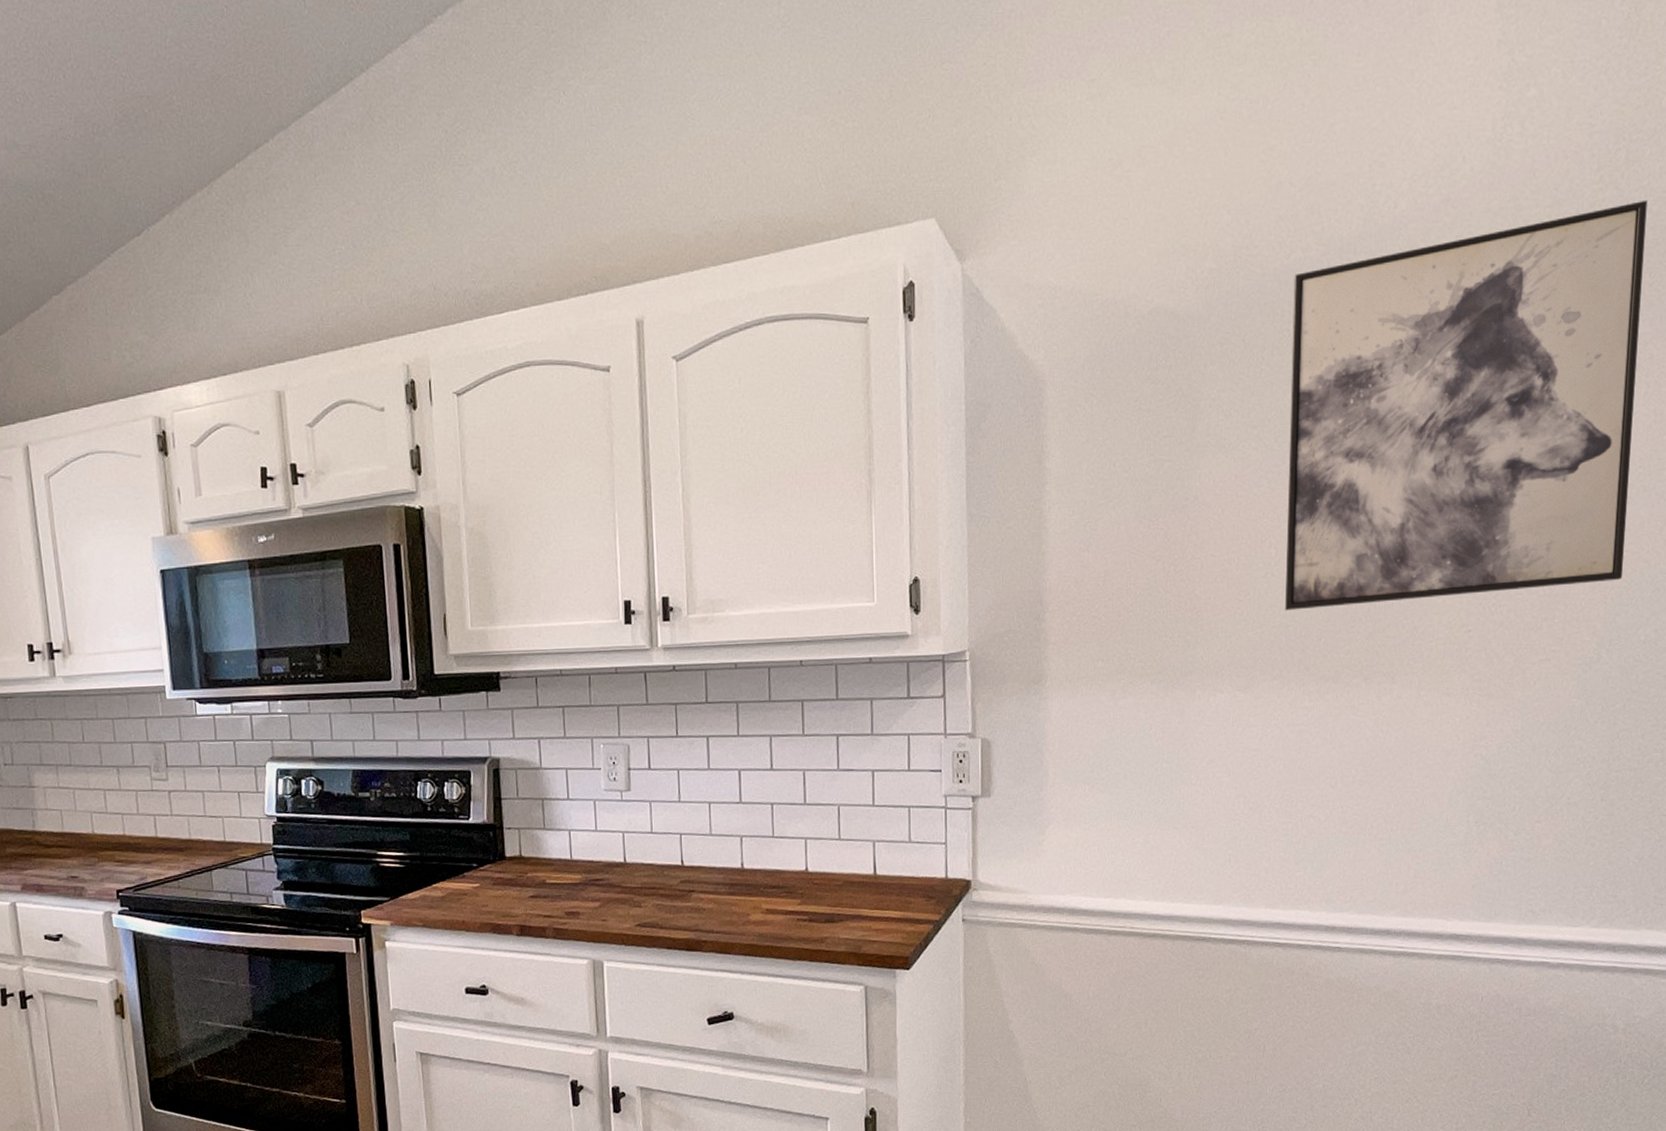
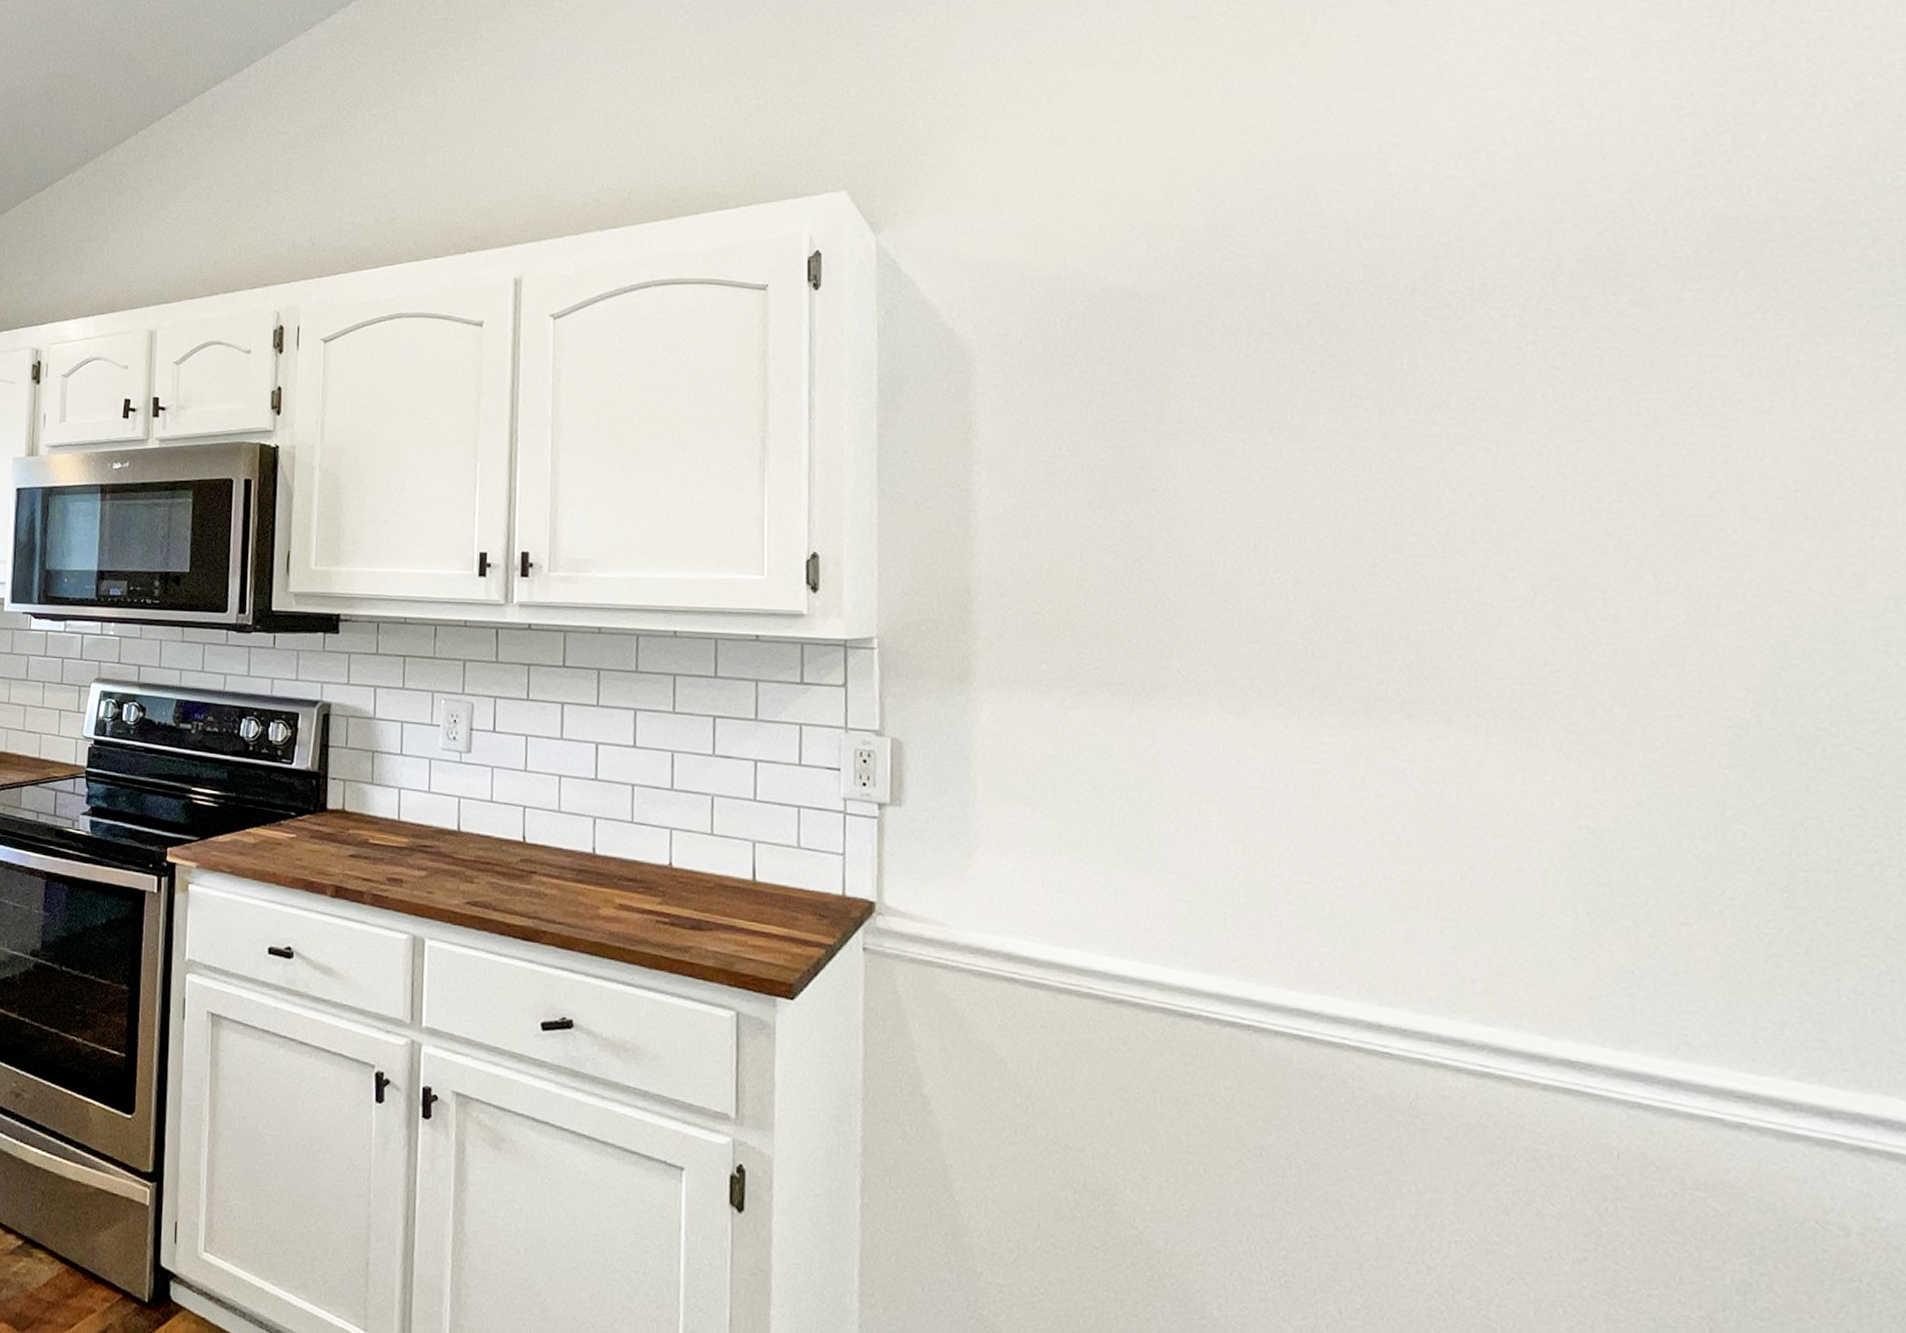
wall art: present [1285,199,1648,611] -> none [1286,187,1786,627]

